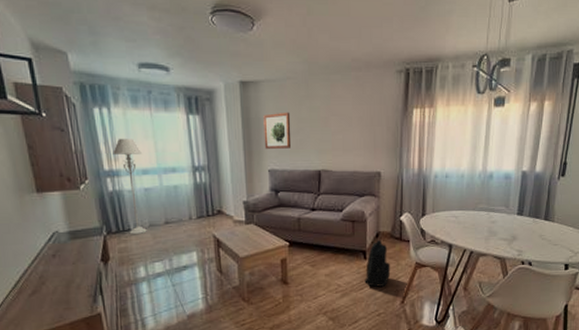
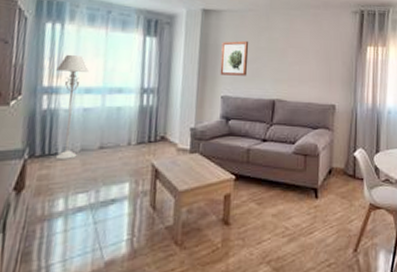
backpack: present [364,239,391,287] -> none [315,176,343,231]

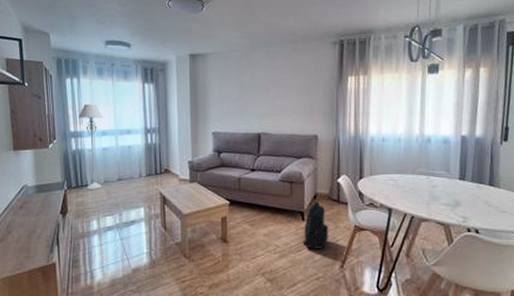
wall art: present [220,40,249,76] -> none [209,80,234,113]
backpack: none [315,176,343,231] -> present [303,200,329,249]

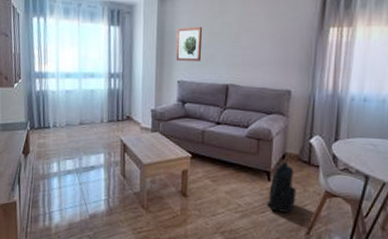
floor lamp: present [78,103,102,190] -> none [43,44,67,133]
wall art: none [209,80,234,113] -> present [176,26,203,61]

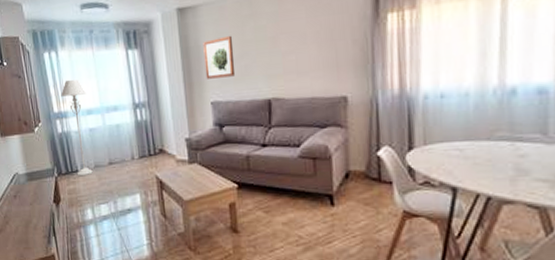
floor lamp: none [43,44,67,133] -> present [61,79,93,177]
backpack: present [267,161,297,213] -> none [333,180,368,241]

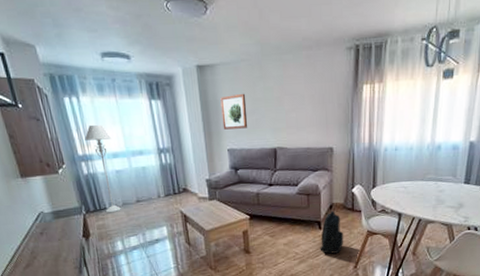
backpack: none [333,180,368,241] -> present [320,210,344,254]

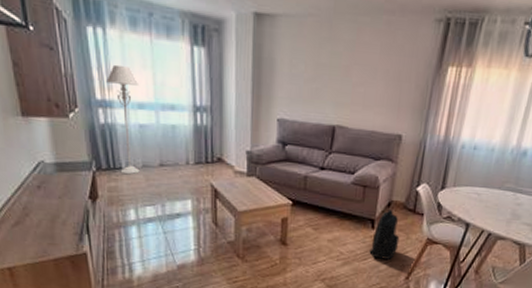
wall art: present [220,93,248,130] -> none [275,54,308,97]

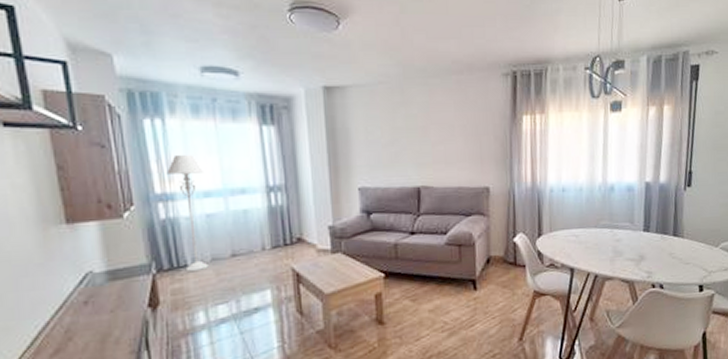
backpack: present [369,208,400,260] -> none [475,265,506,323]

